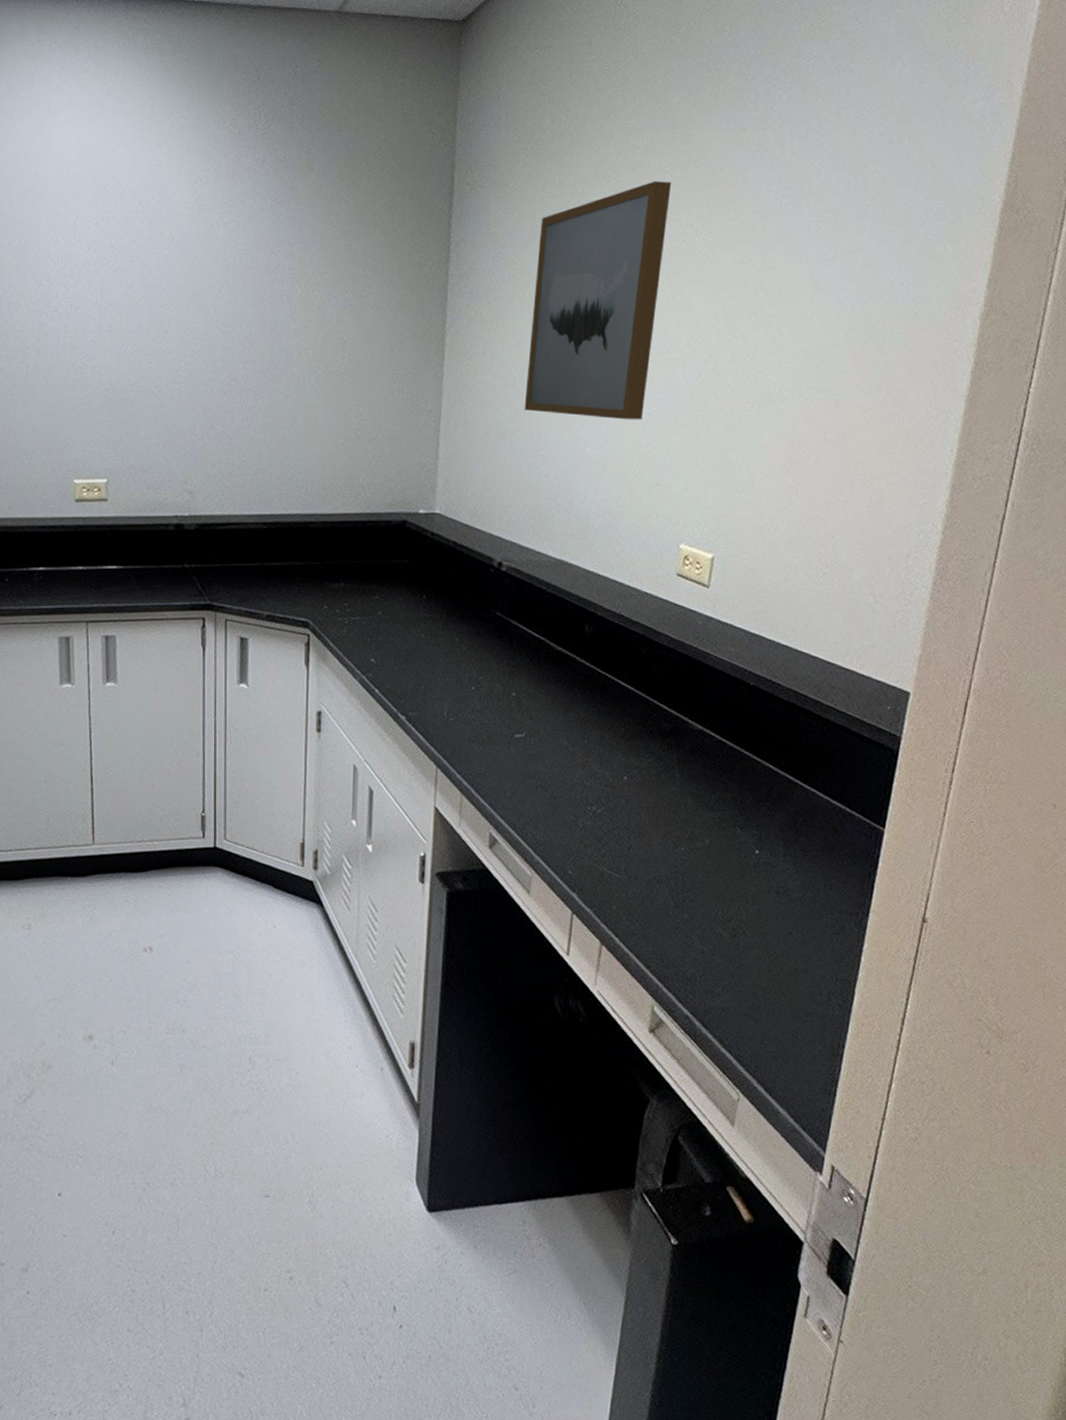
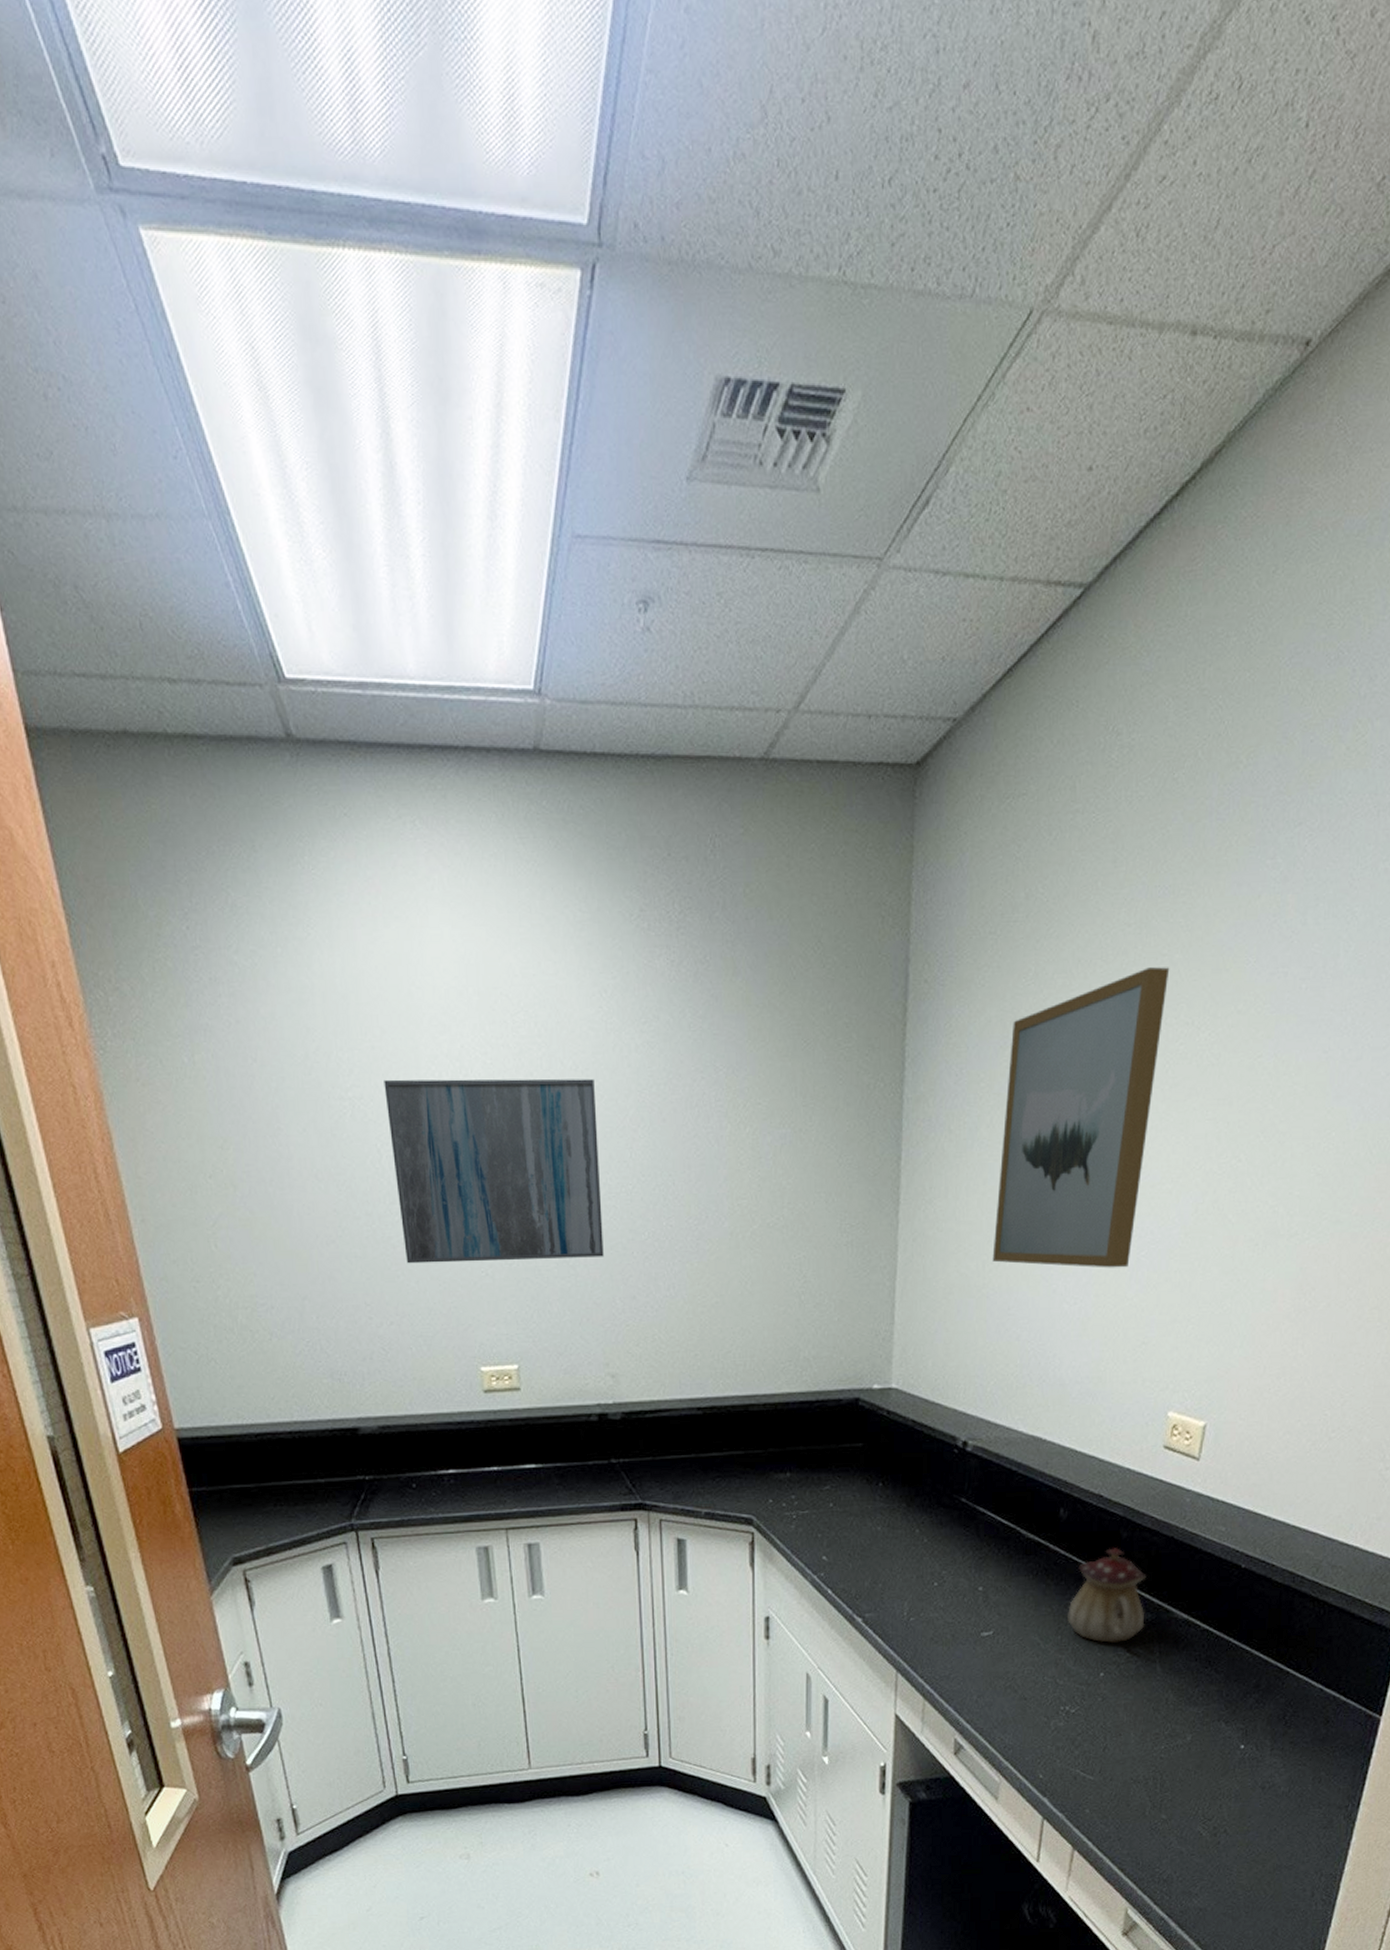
wall art: none [9,240,188,392] -> present [384,1078,604,1264]
teapot: none [593,662,664,749] -> present [1068,1548,1147,1643]

